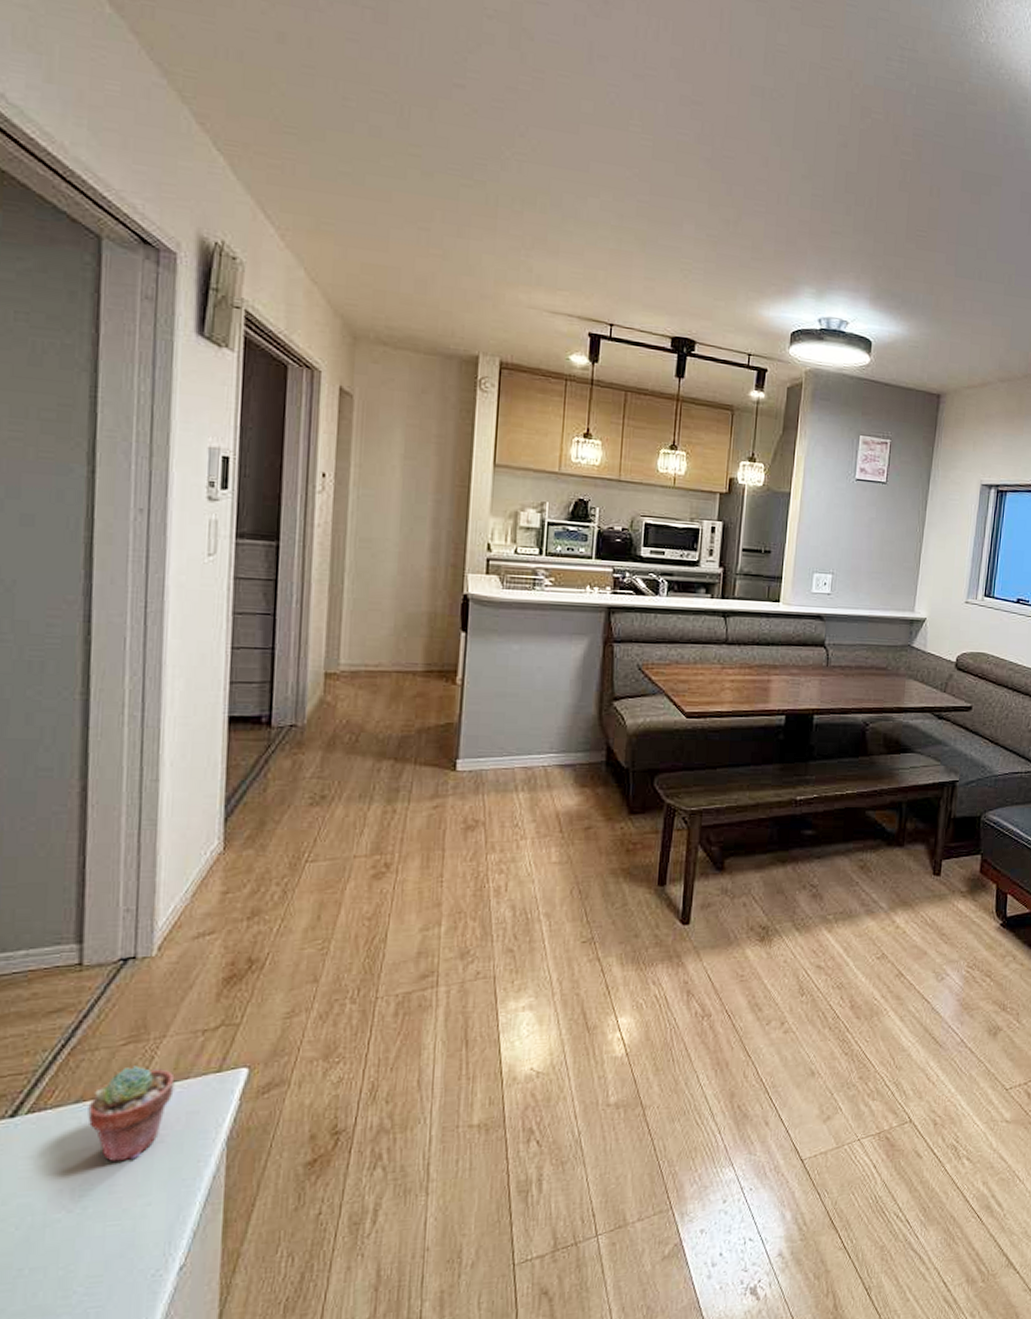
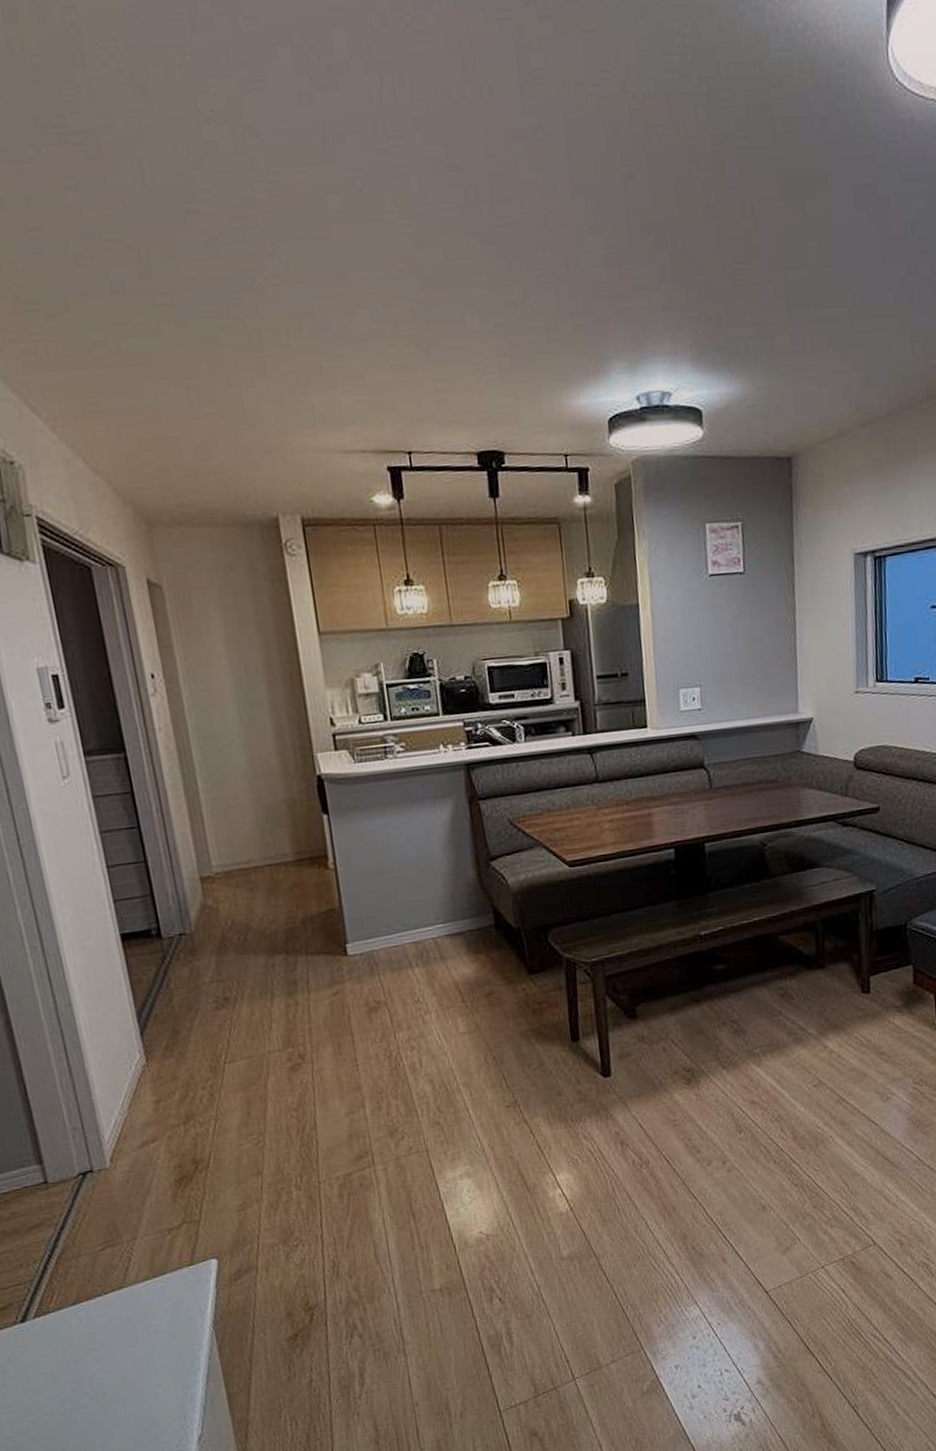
potted succulent: present [88,1065,175,1163] -> none [85,1266,156,1353]

